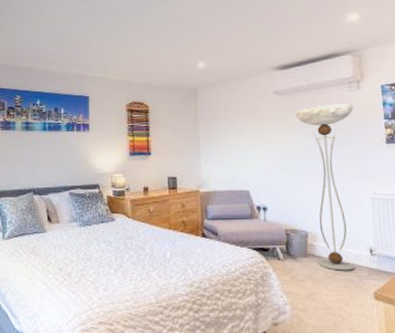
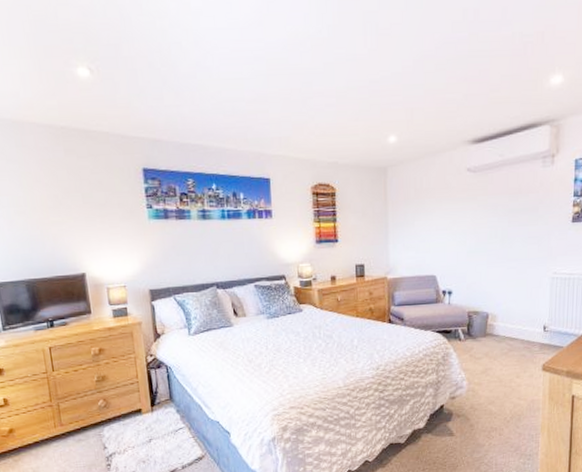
floor lamp: present [295,104,355,271] -> none [486,181,545,347]

